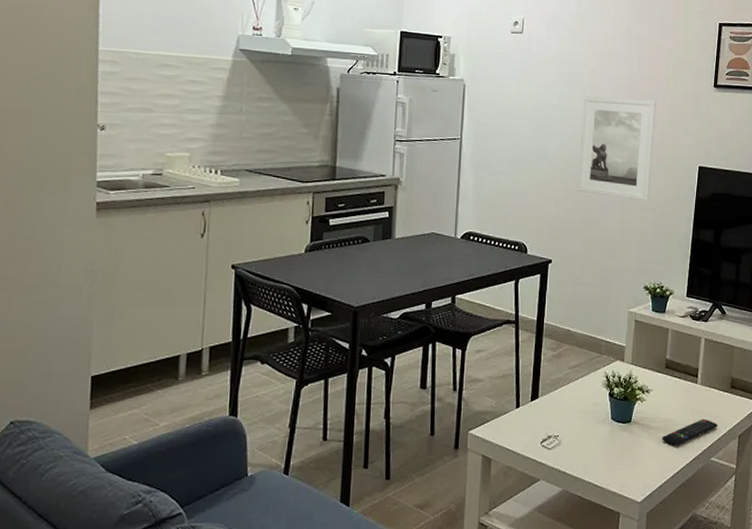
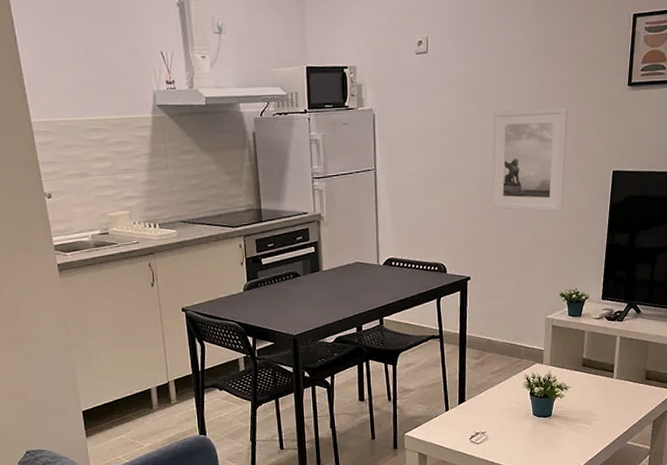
remote control: present [662,418,717,446] -> none [580,408,633,434]

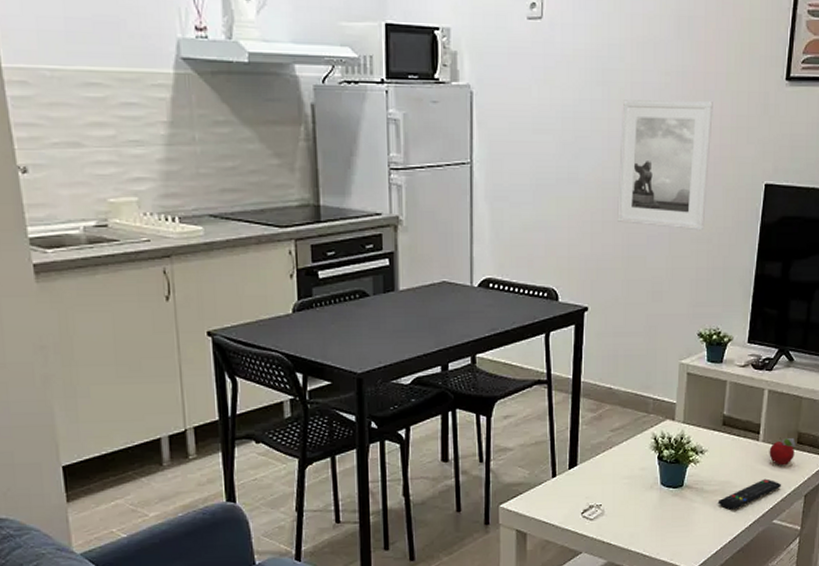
remote control: none [580,408,633,434] -> present [718,478,781,510]
fruit: none [622,375,646,398] -> present [769,437,797,466]

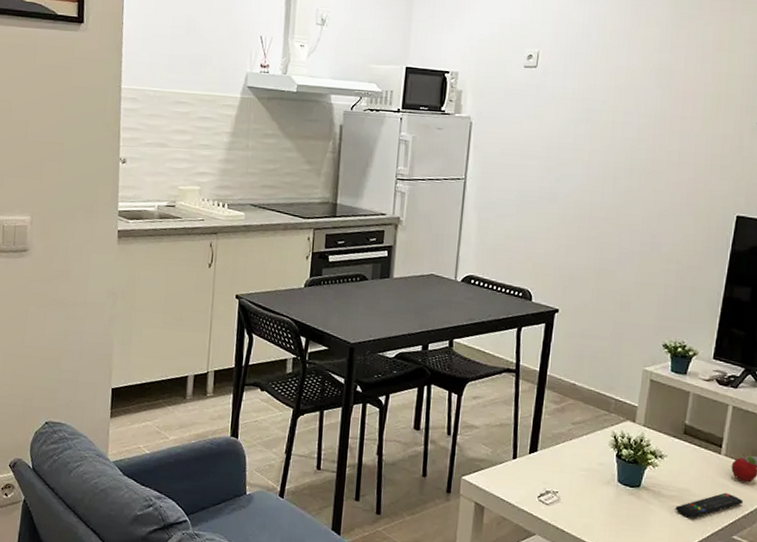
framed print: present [617,100,713,231] -> none [591,135,689,252]

